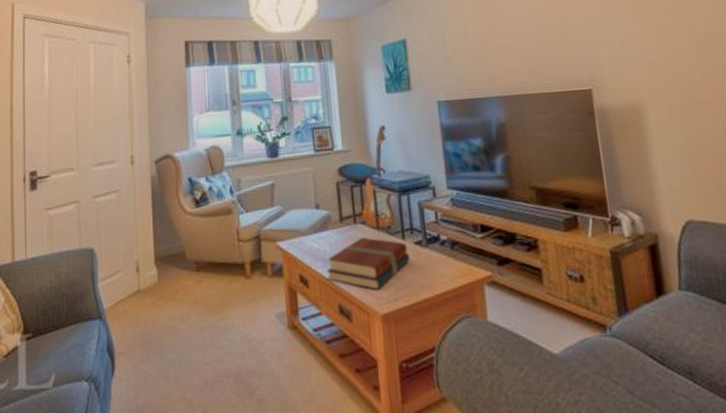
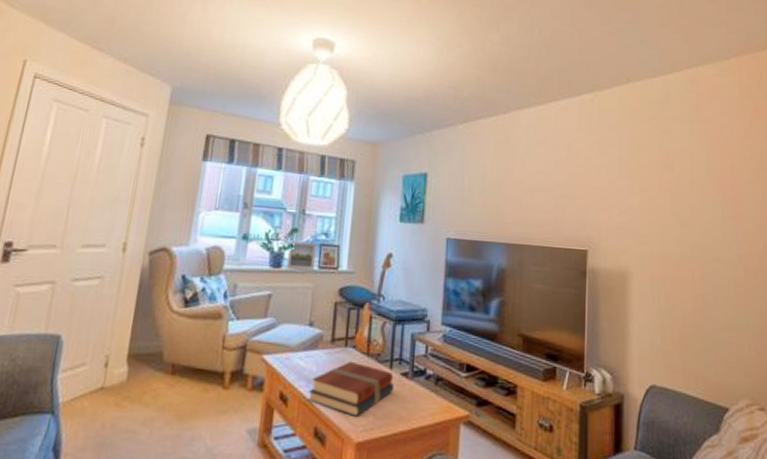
picture frame: none [281,127,310,156] -> present [286,242,316,270]

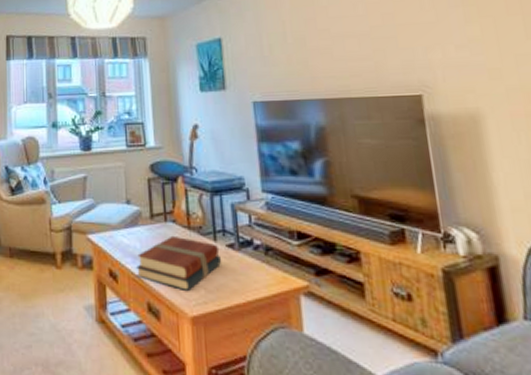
picture frame: present [286,242,316,270] -> none [95,122,122,150]

